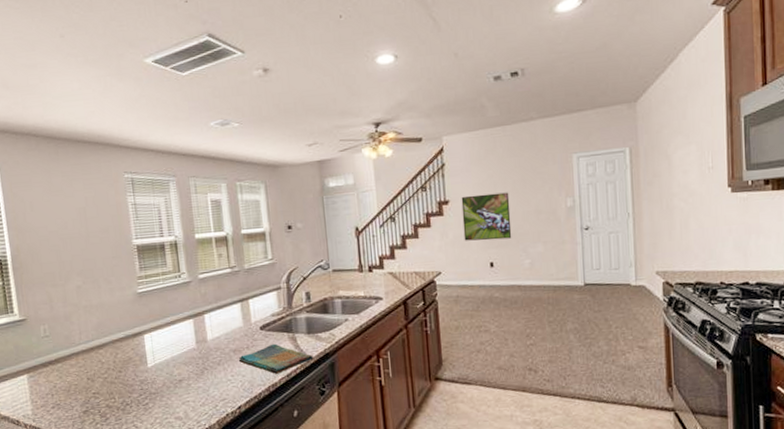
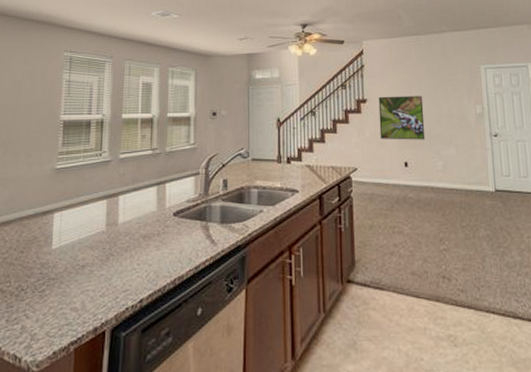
dish towel: present [238,343,314,374] -> none [147,232,224,265]

